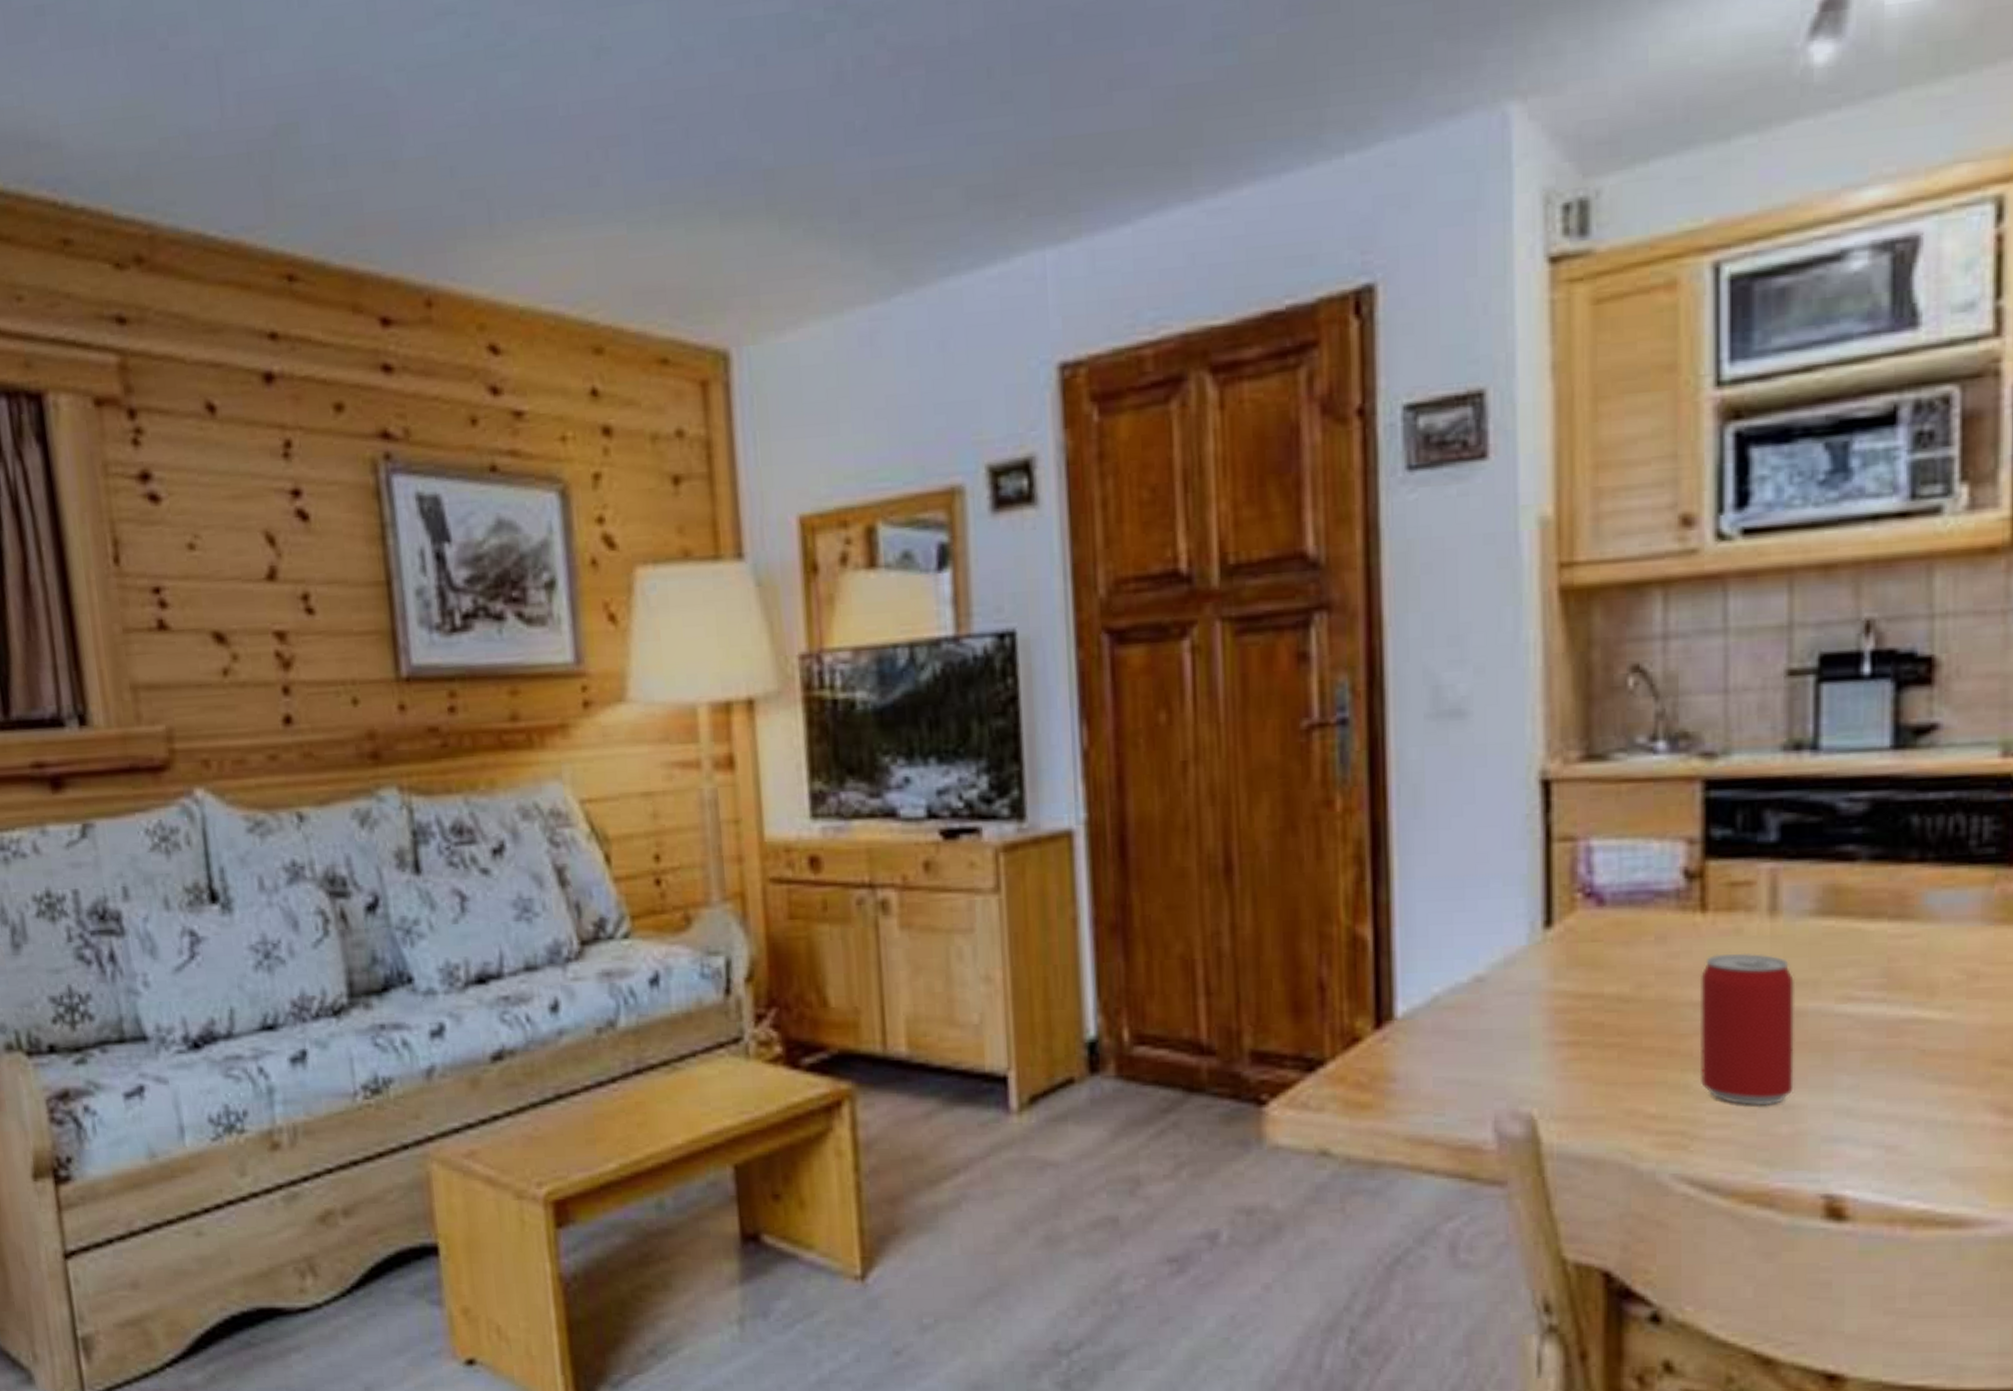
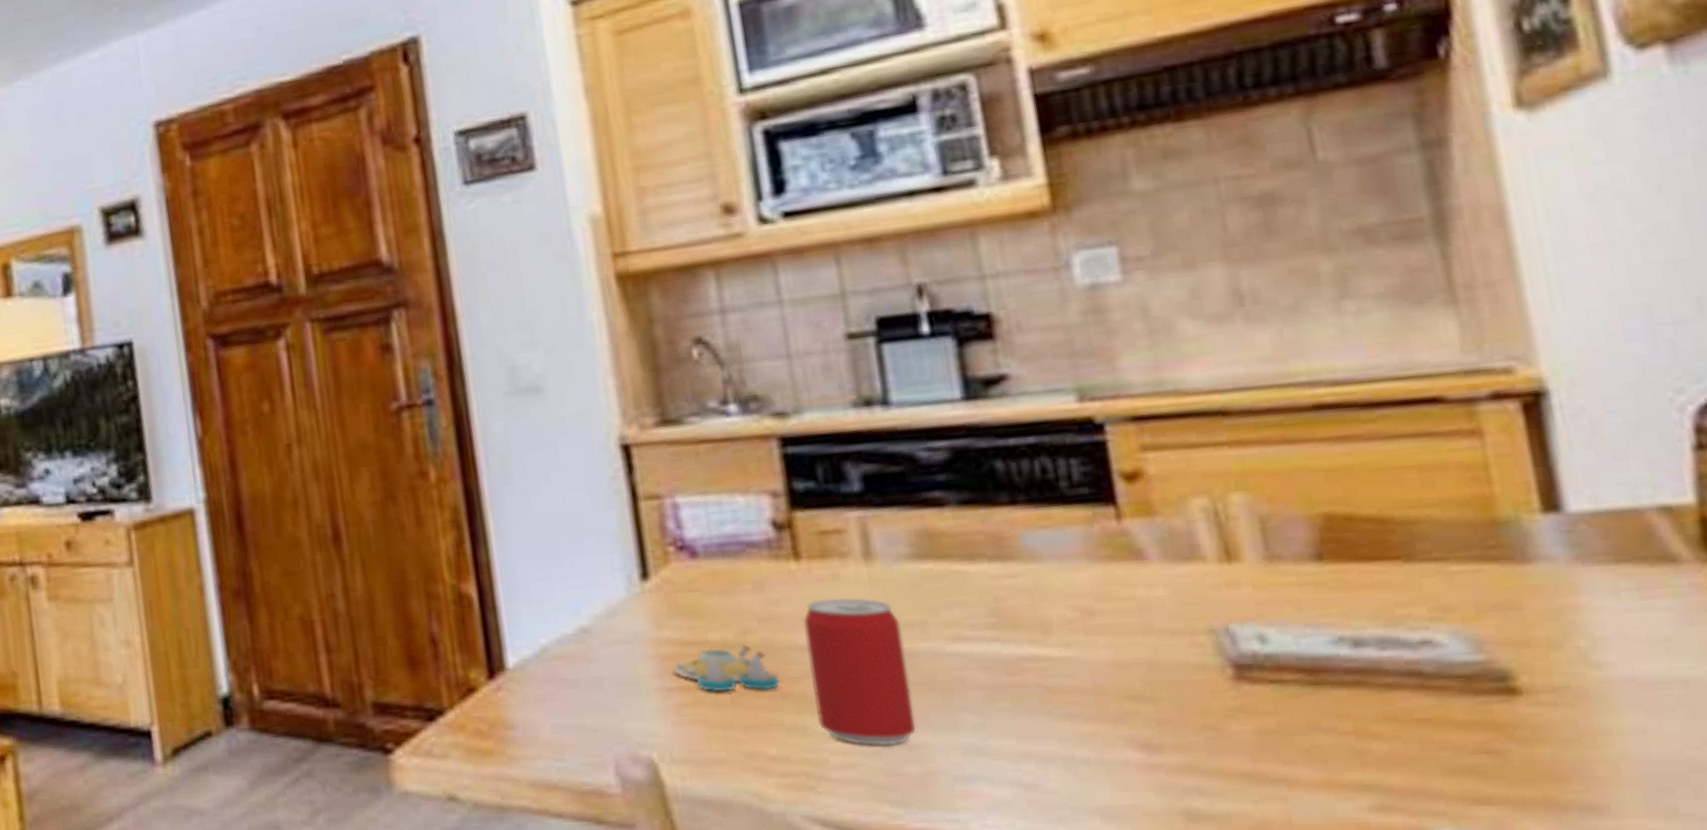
salt and pepper shaker set: none [1565,998,1668,1048] -> present [673,644,779,693]

